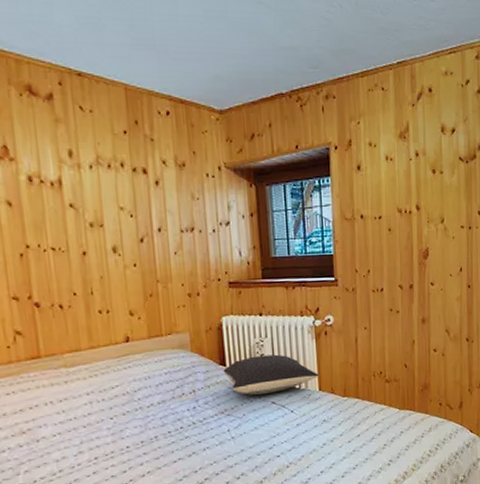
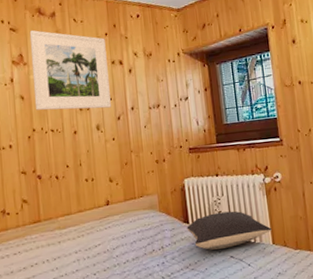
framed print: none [16,114,132,227] -> present [29,30,111,111]

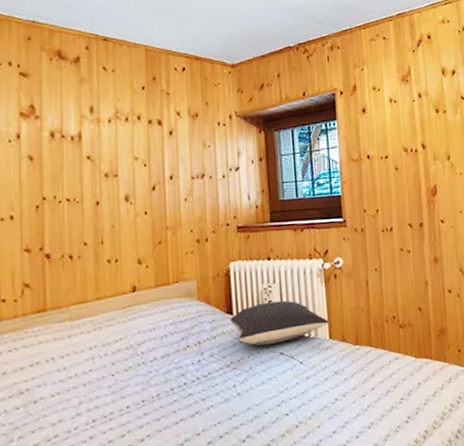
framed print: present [29,30,111,111] -> none [45,76,145,176]

